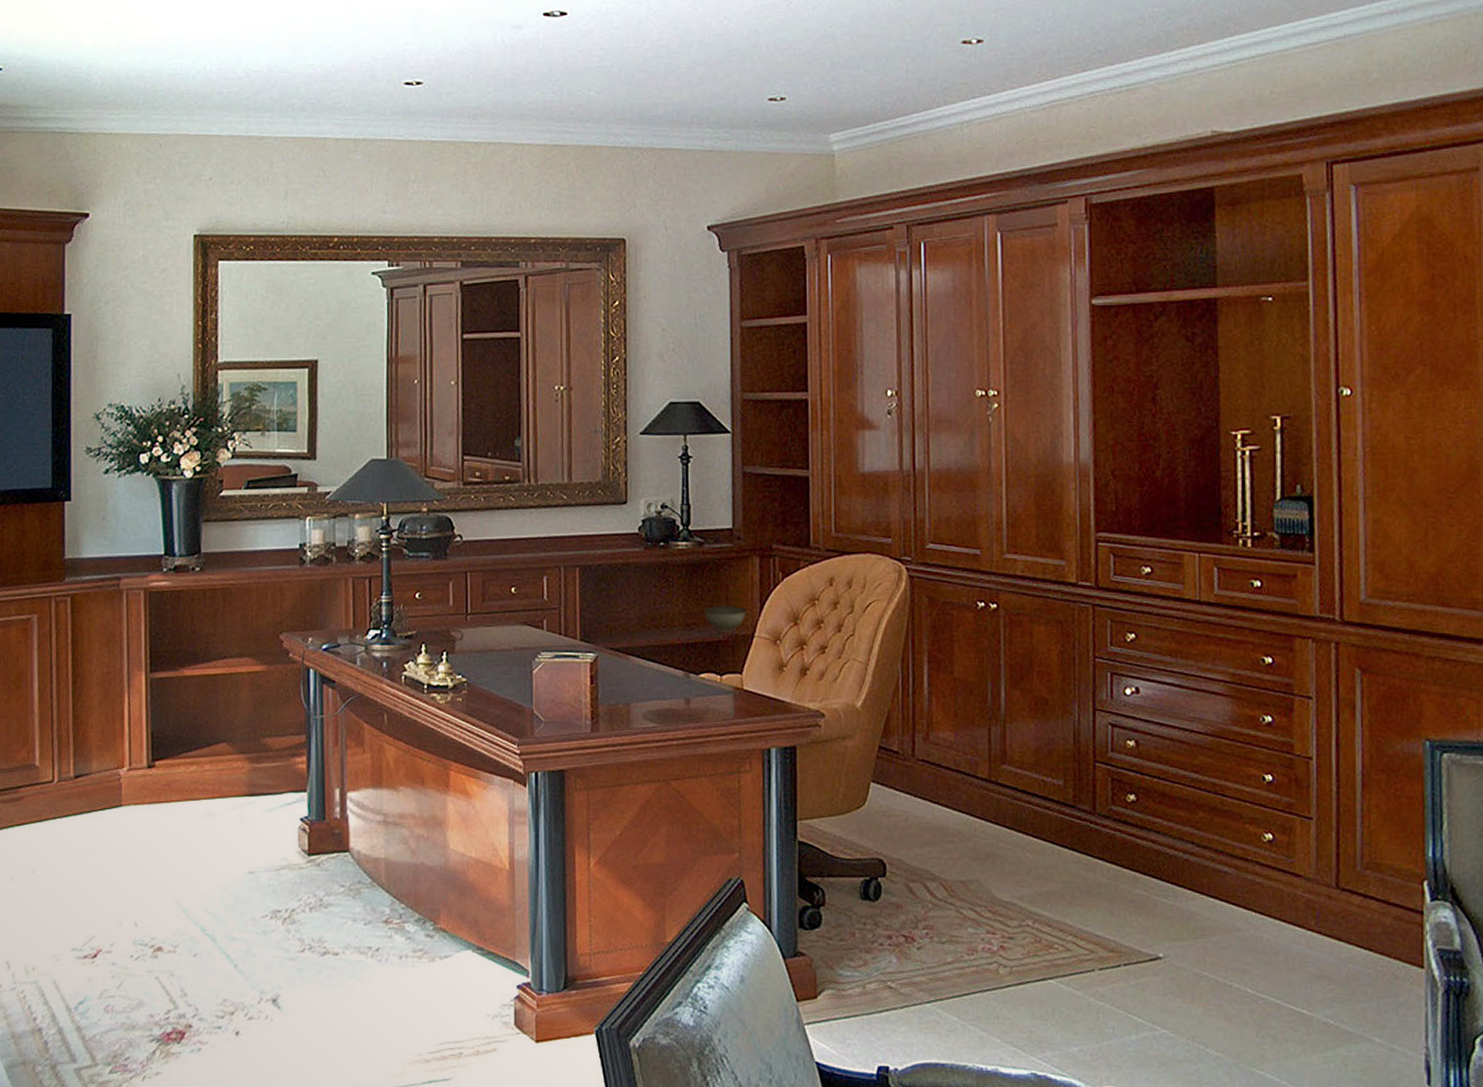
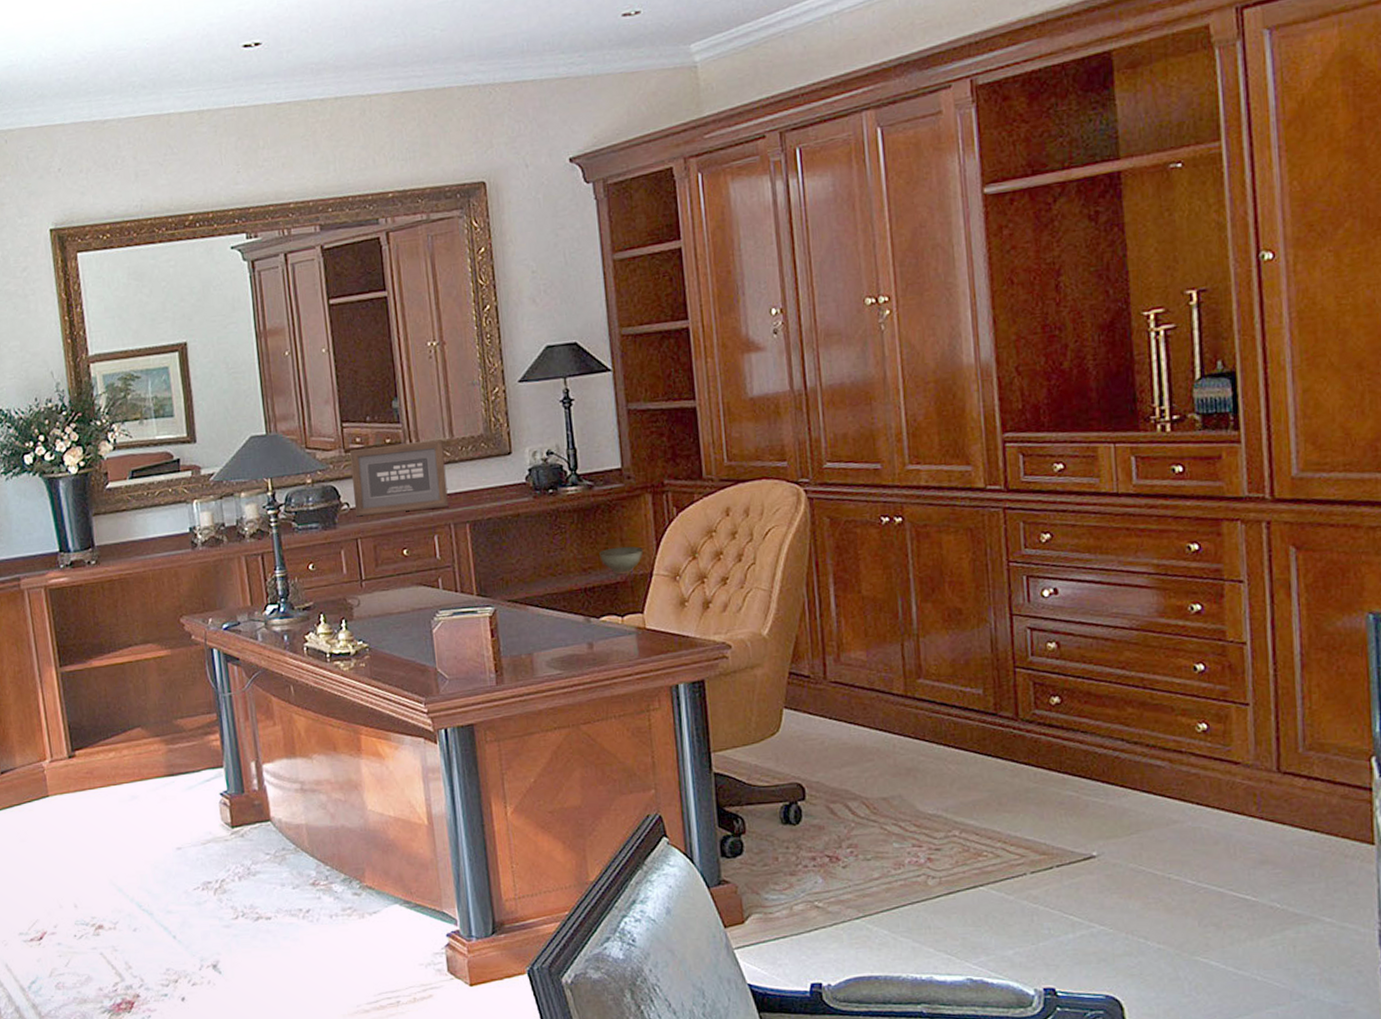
picture frame: none [467,482,561,550] -> present [350,439,449,517]

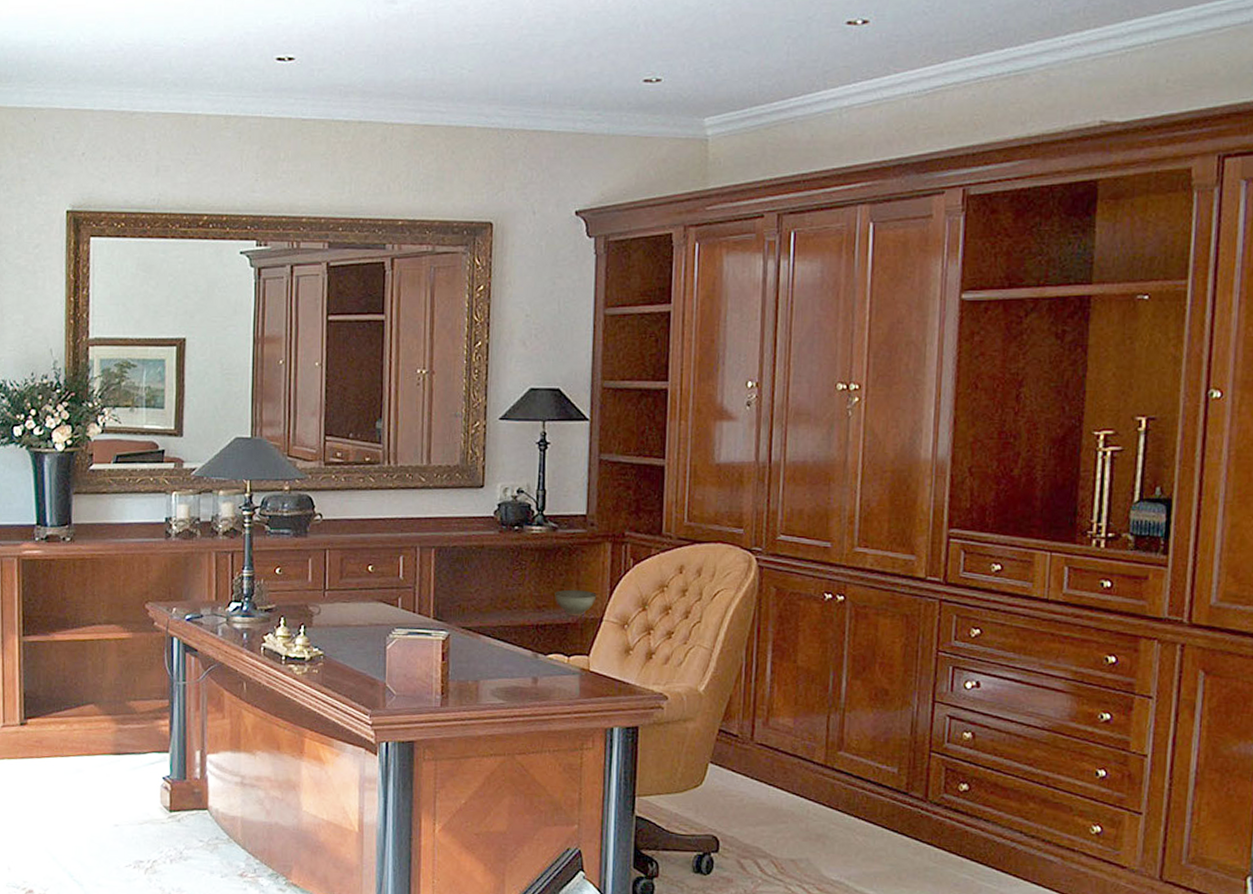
picture frame: present [350,439,449,517] -> none [327,463,420,530]

